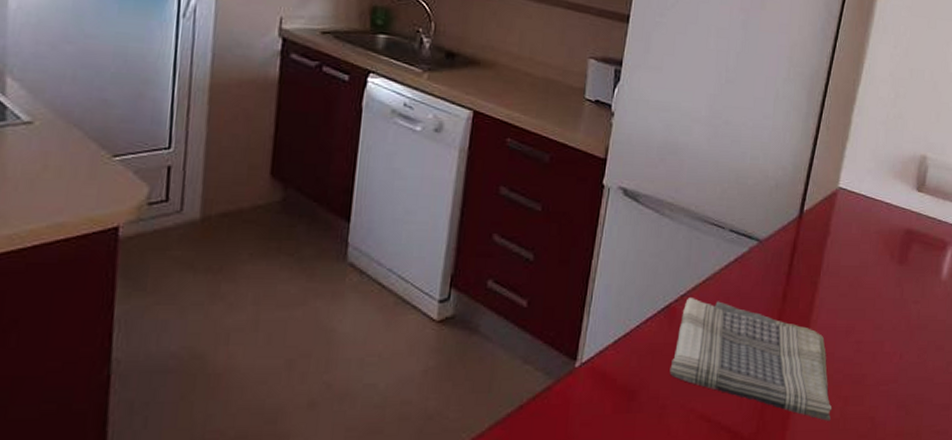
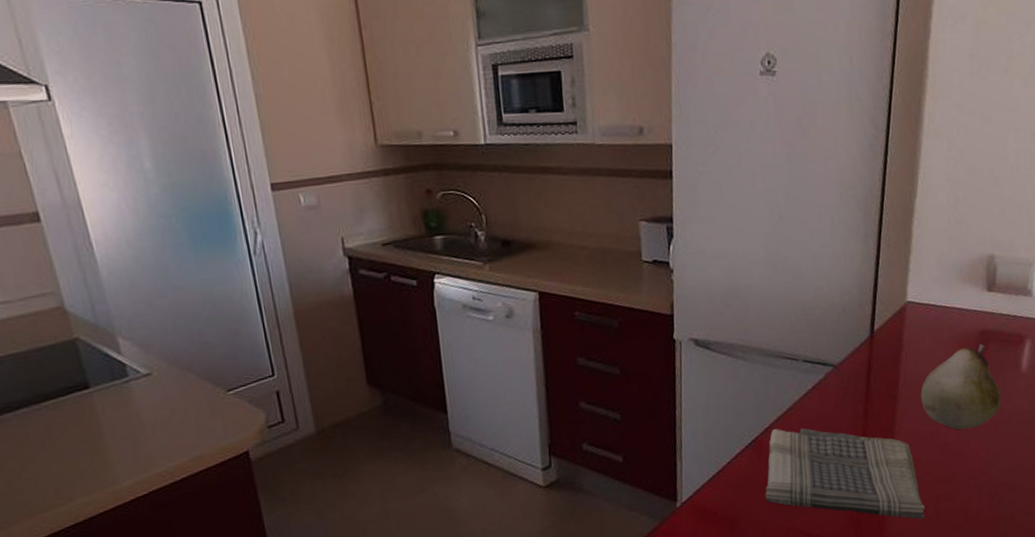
fruit: none [841,243,920,330] -> present [921,343,1002,430]

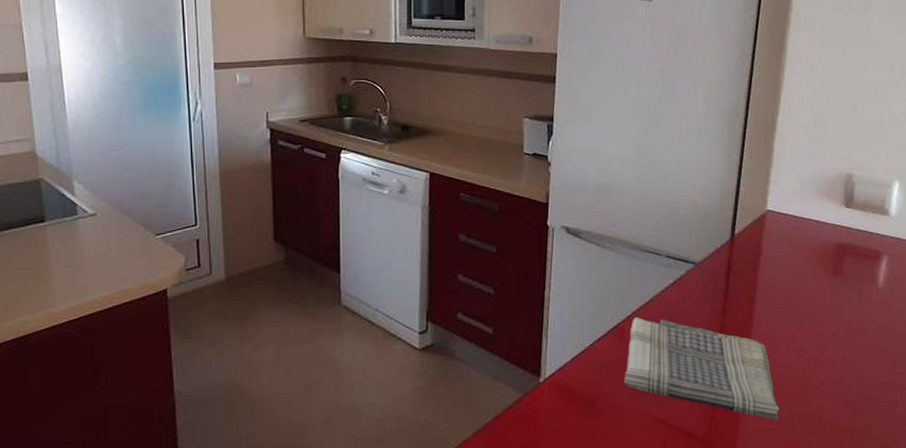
fruit: present [921,343,1002,430] -> none [778,256,858,337]

